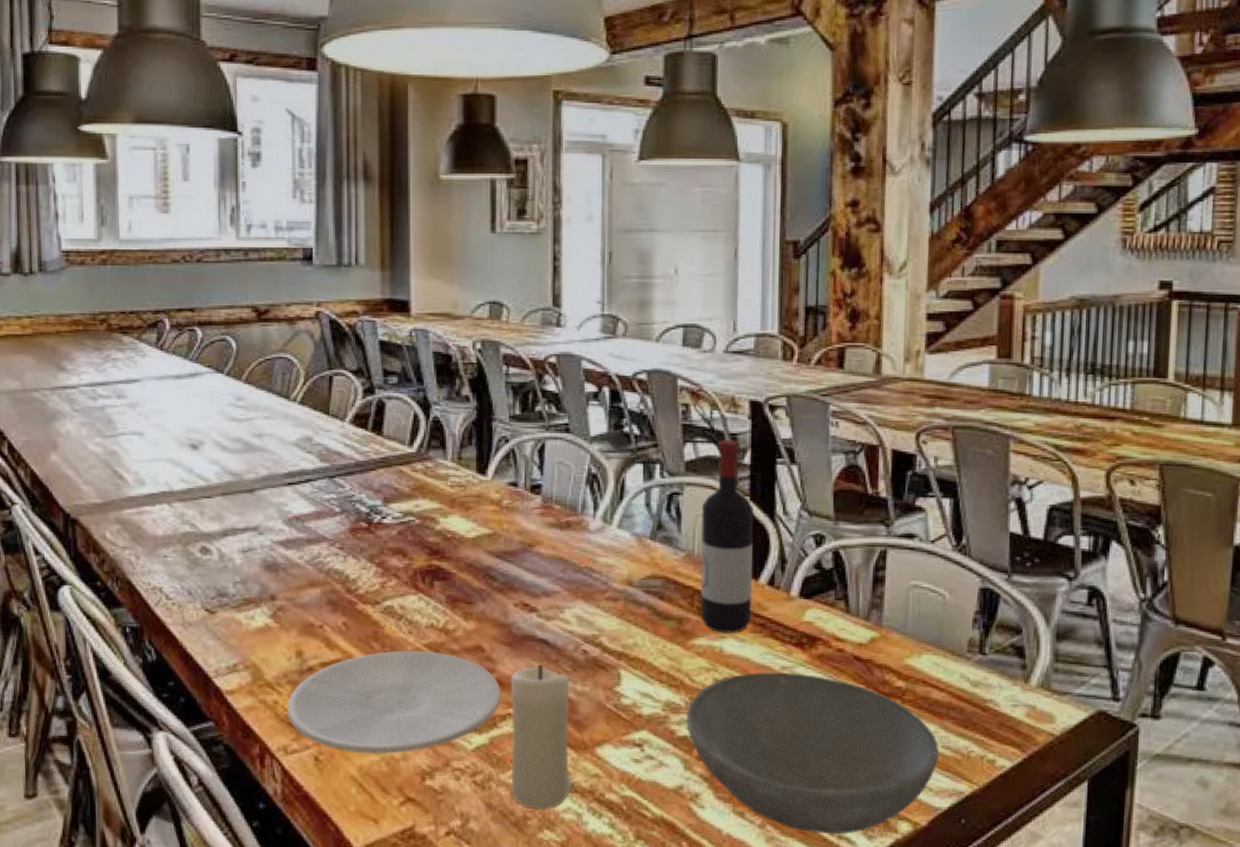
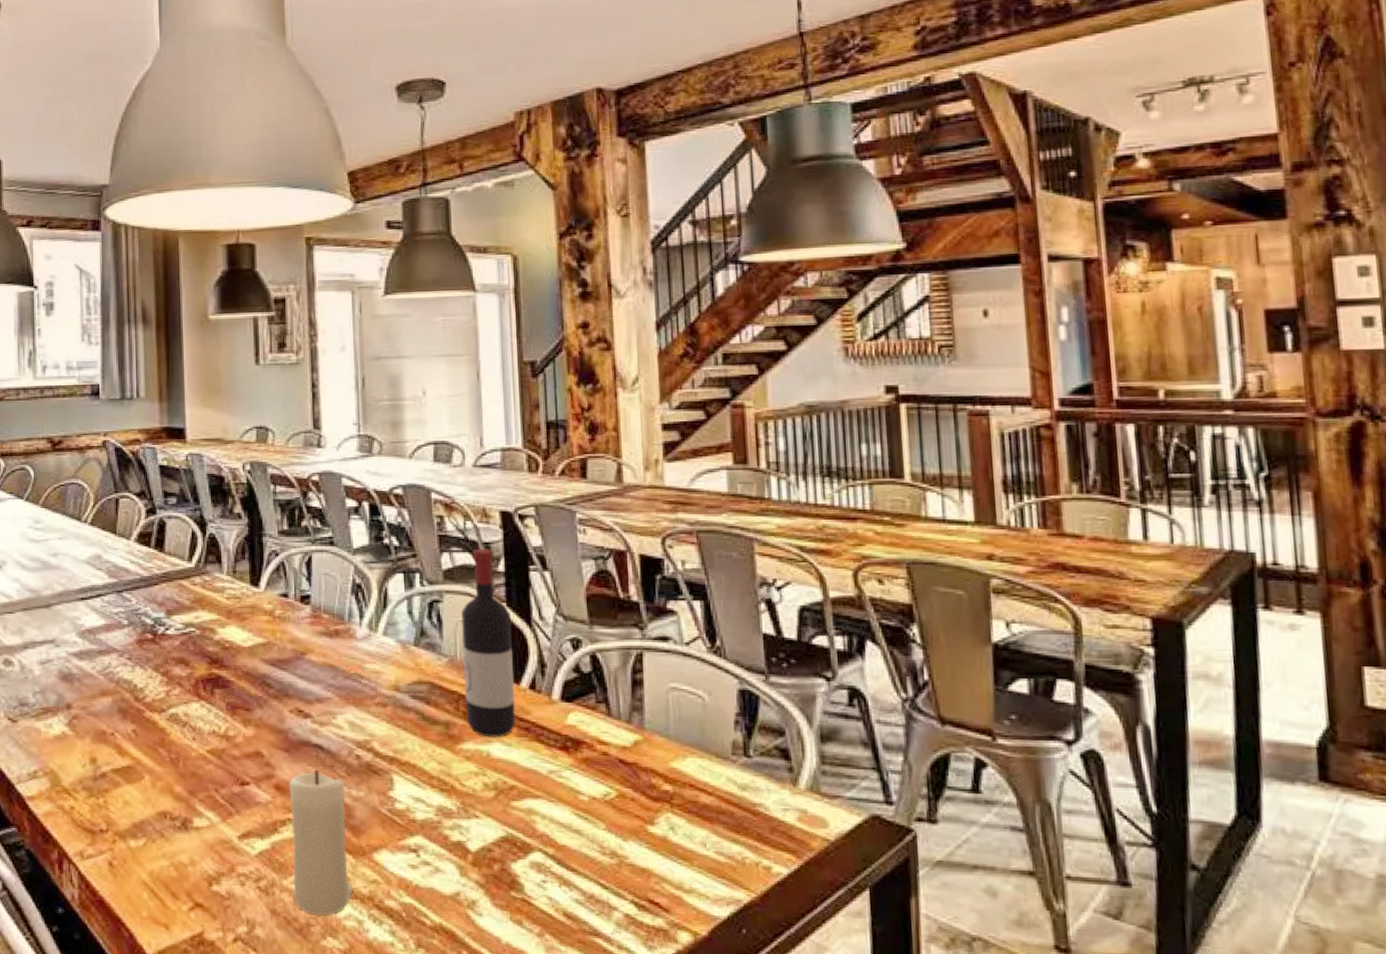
plate: present [286,650,500,755] -> none [82,756,280,860]
bowl: present [685,671,940,834] -> none [458,776,714,944]

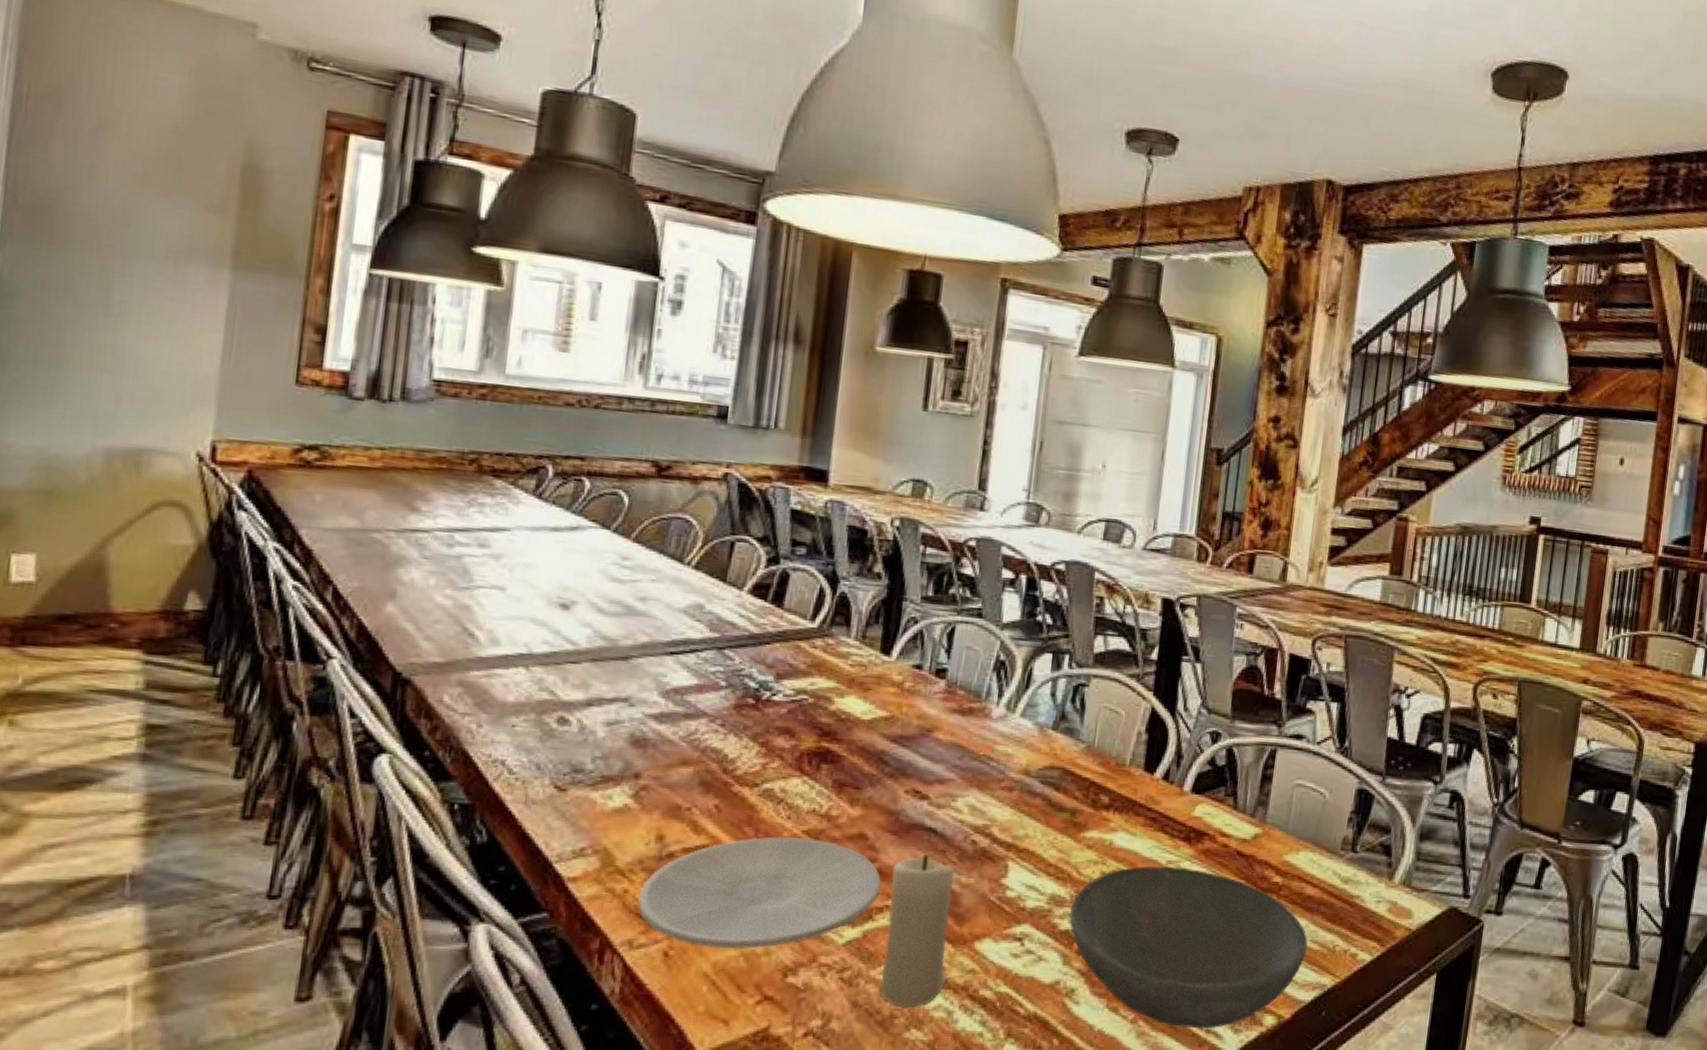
plate: none [82,756,280,860] -> present [637,836,881,949]
bowl: none [458,776,714,944] -> present [1068,865,1308,1028]
wine bottle: present [461,549,516,738] -> none [1095,634,1156,827]

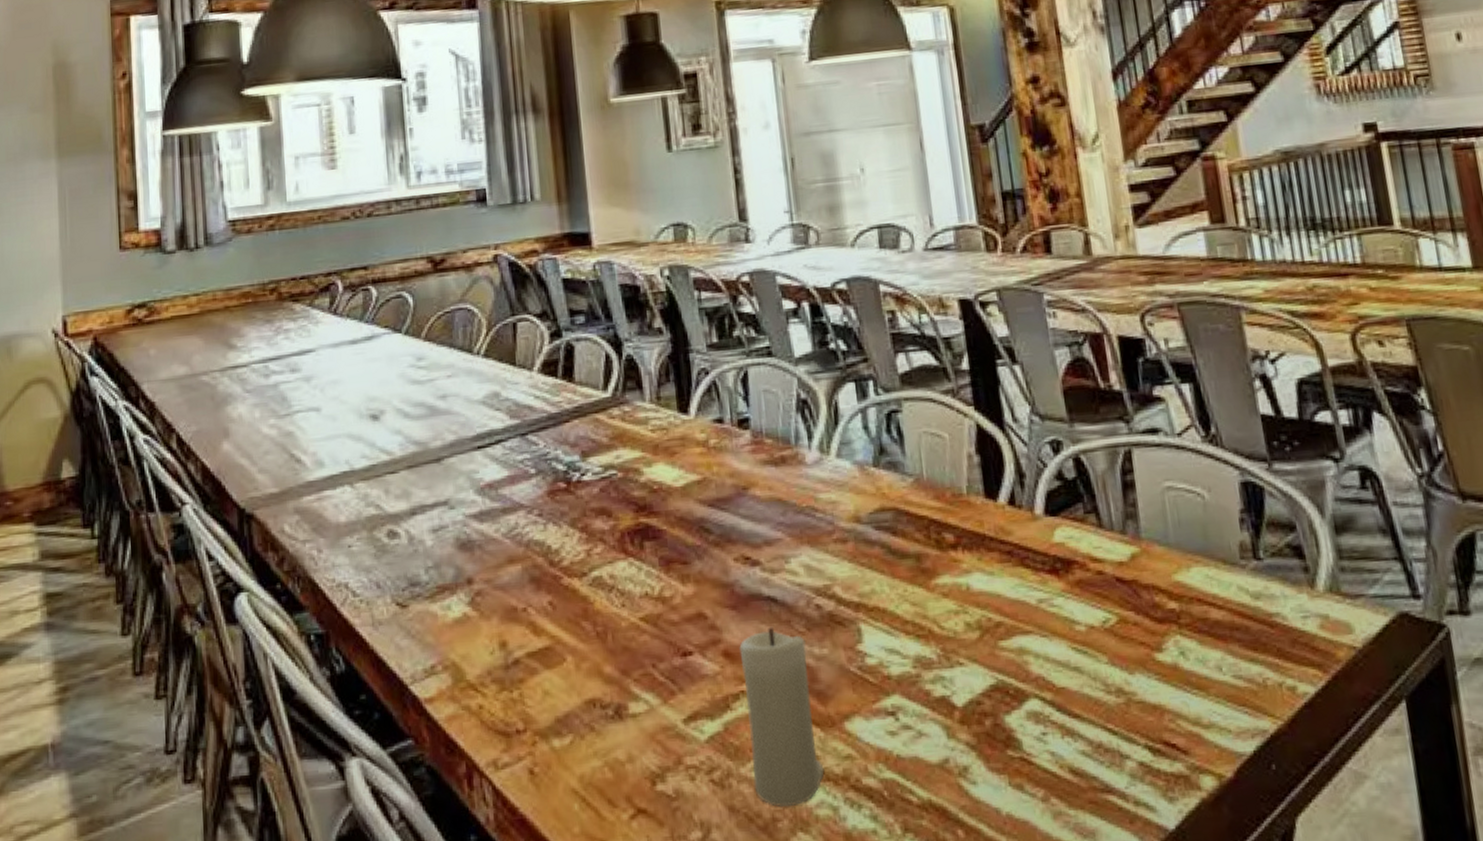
plate: present [637,836,881,949] -> none [493,625,731,759]
bowl: present [1068,865,1308,1028] -> none [940,606,1233,802]

